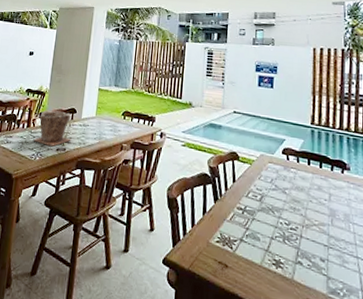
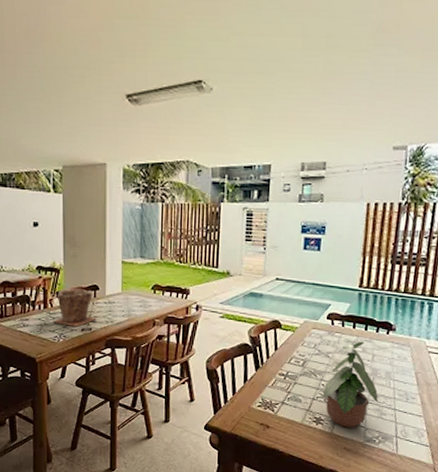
potted plant: none [280,173,340,276] -> present [322,336,379,428]

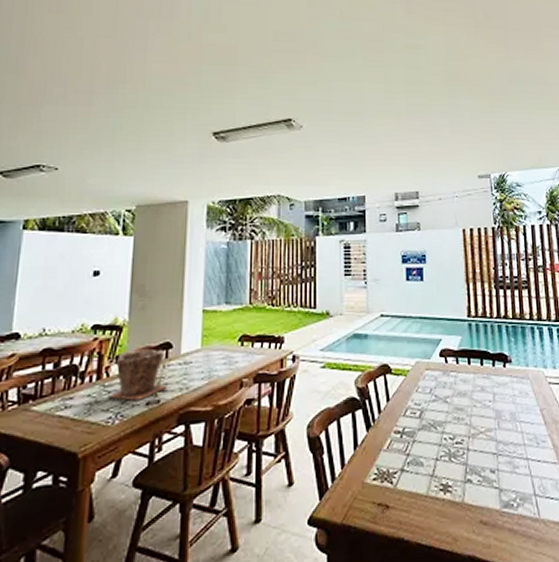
potted plant: present [322,336,379,428] -> none [446,372,509,493]

